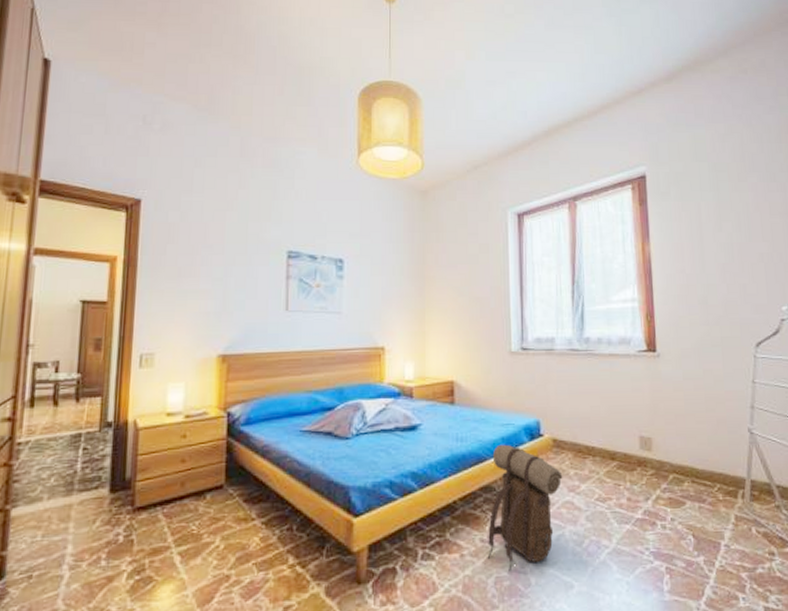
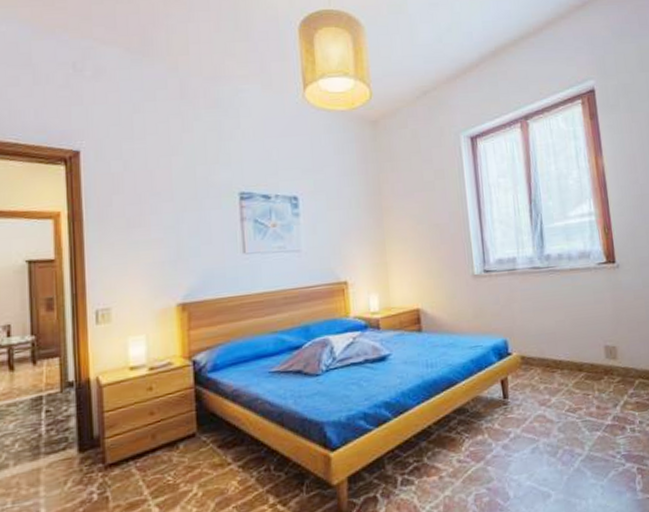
backpack: present [487,444,563,573] -> none [464,366,534,489]

